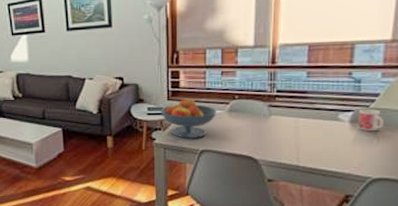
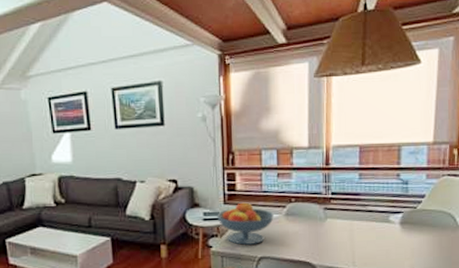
mug: present [358,108,384,132] -> none [407,210,430,233]

